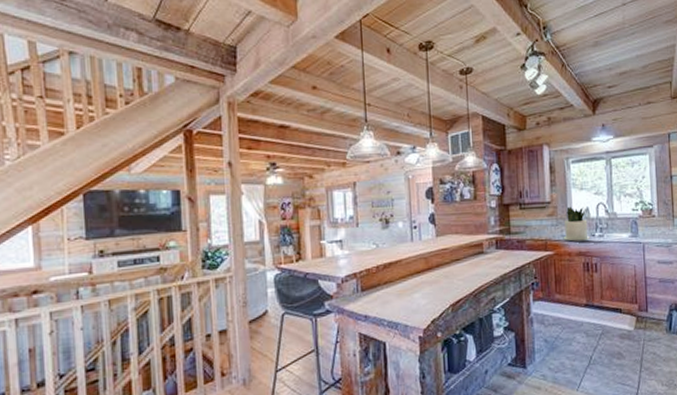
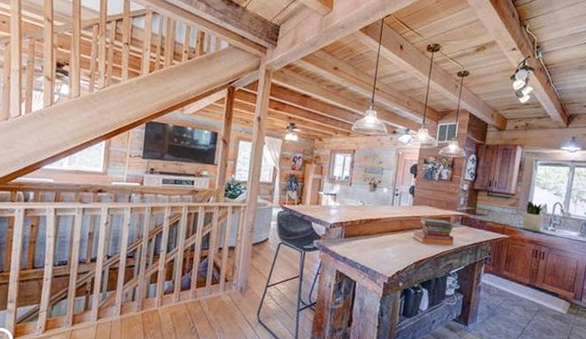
books: none [442,247,492,281] -> present [412,218,454,246]

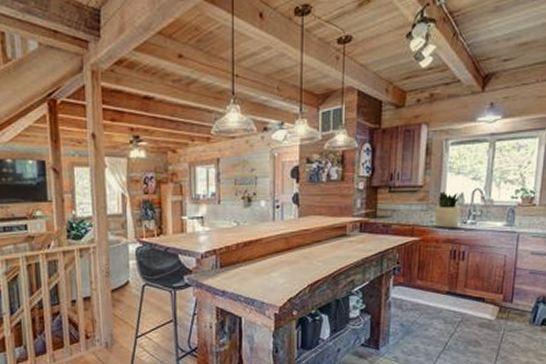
books: present [412,218,454,246] -> none [303,229,353,262]

